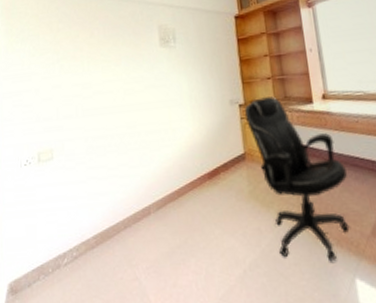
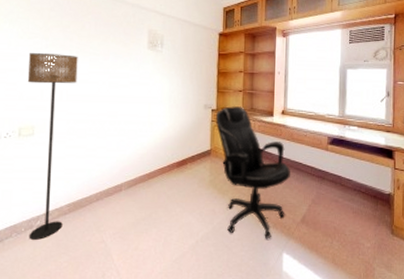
floor lamp: none [42,66,91,282] -> present [27,53,78,240]

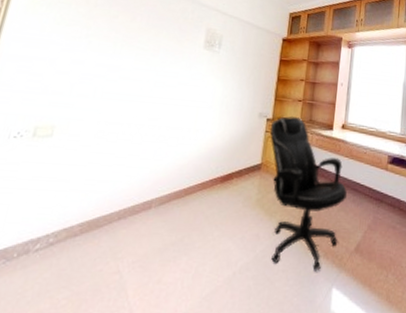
floor lamp: present [27,53,78,240] -> none [21,42,123,269]

